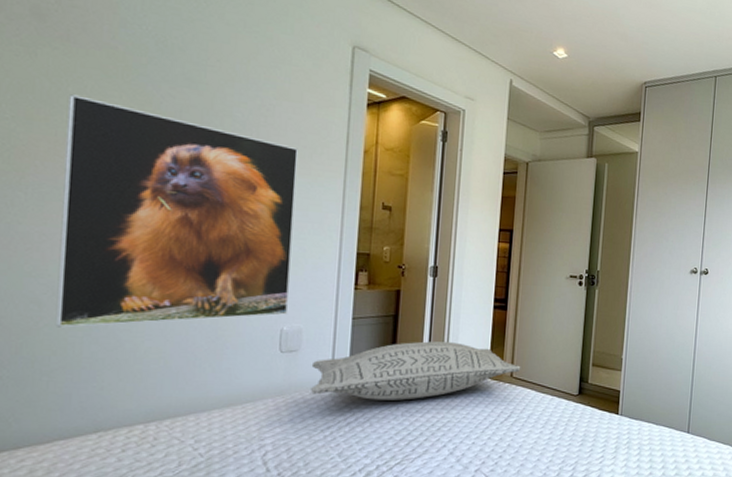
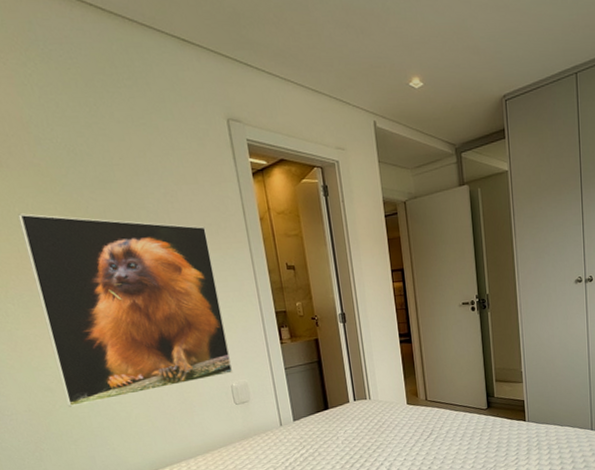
pillow: present [311,341,521,400] -> none [261,377,434,435]

